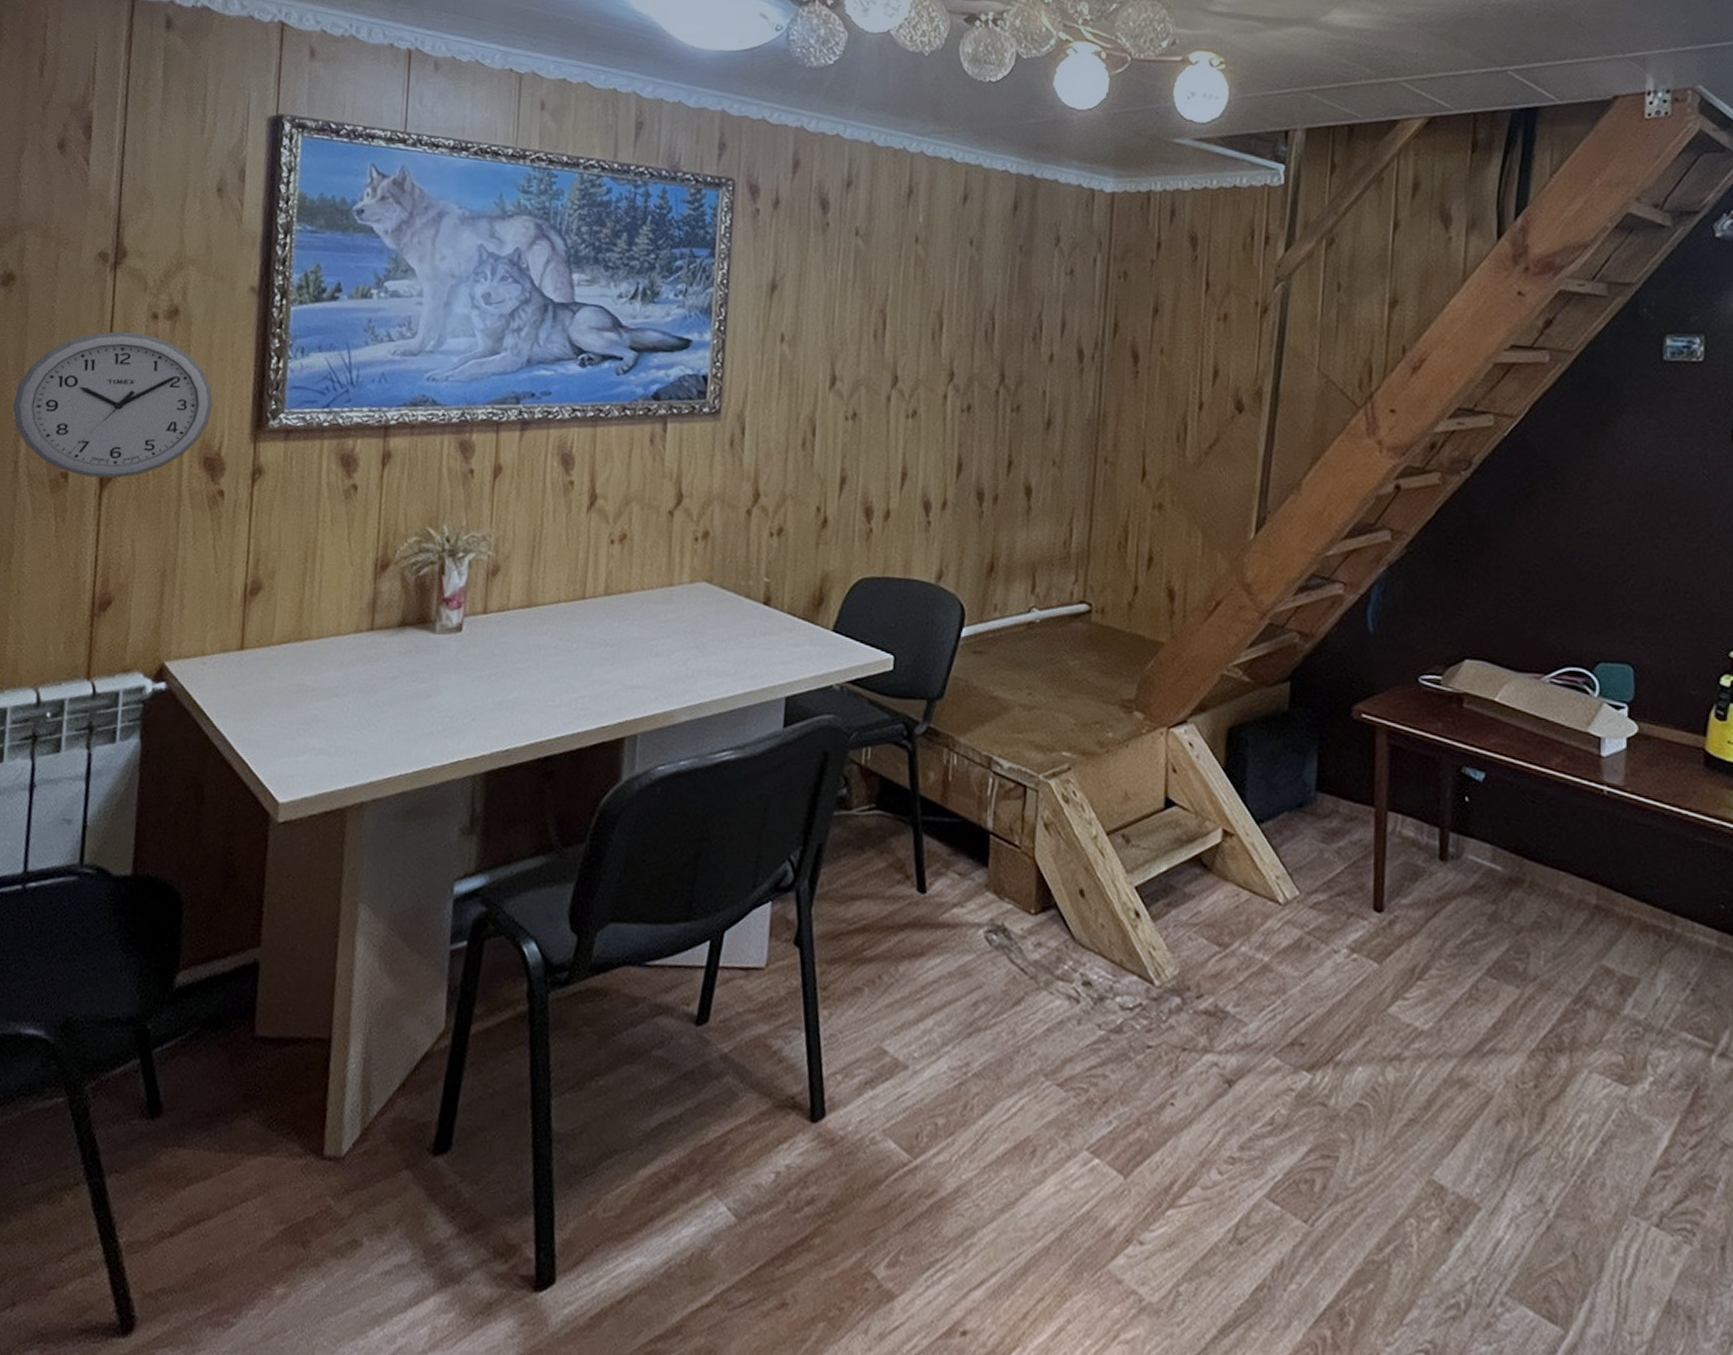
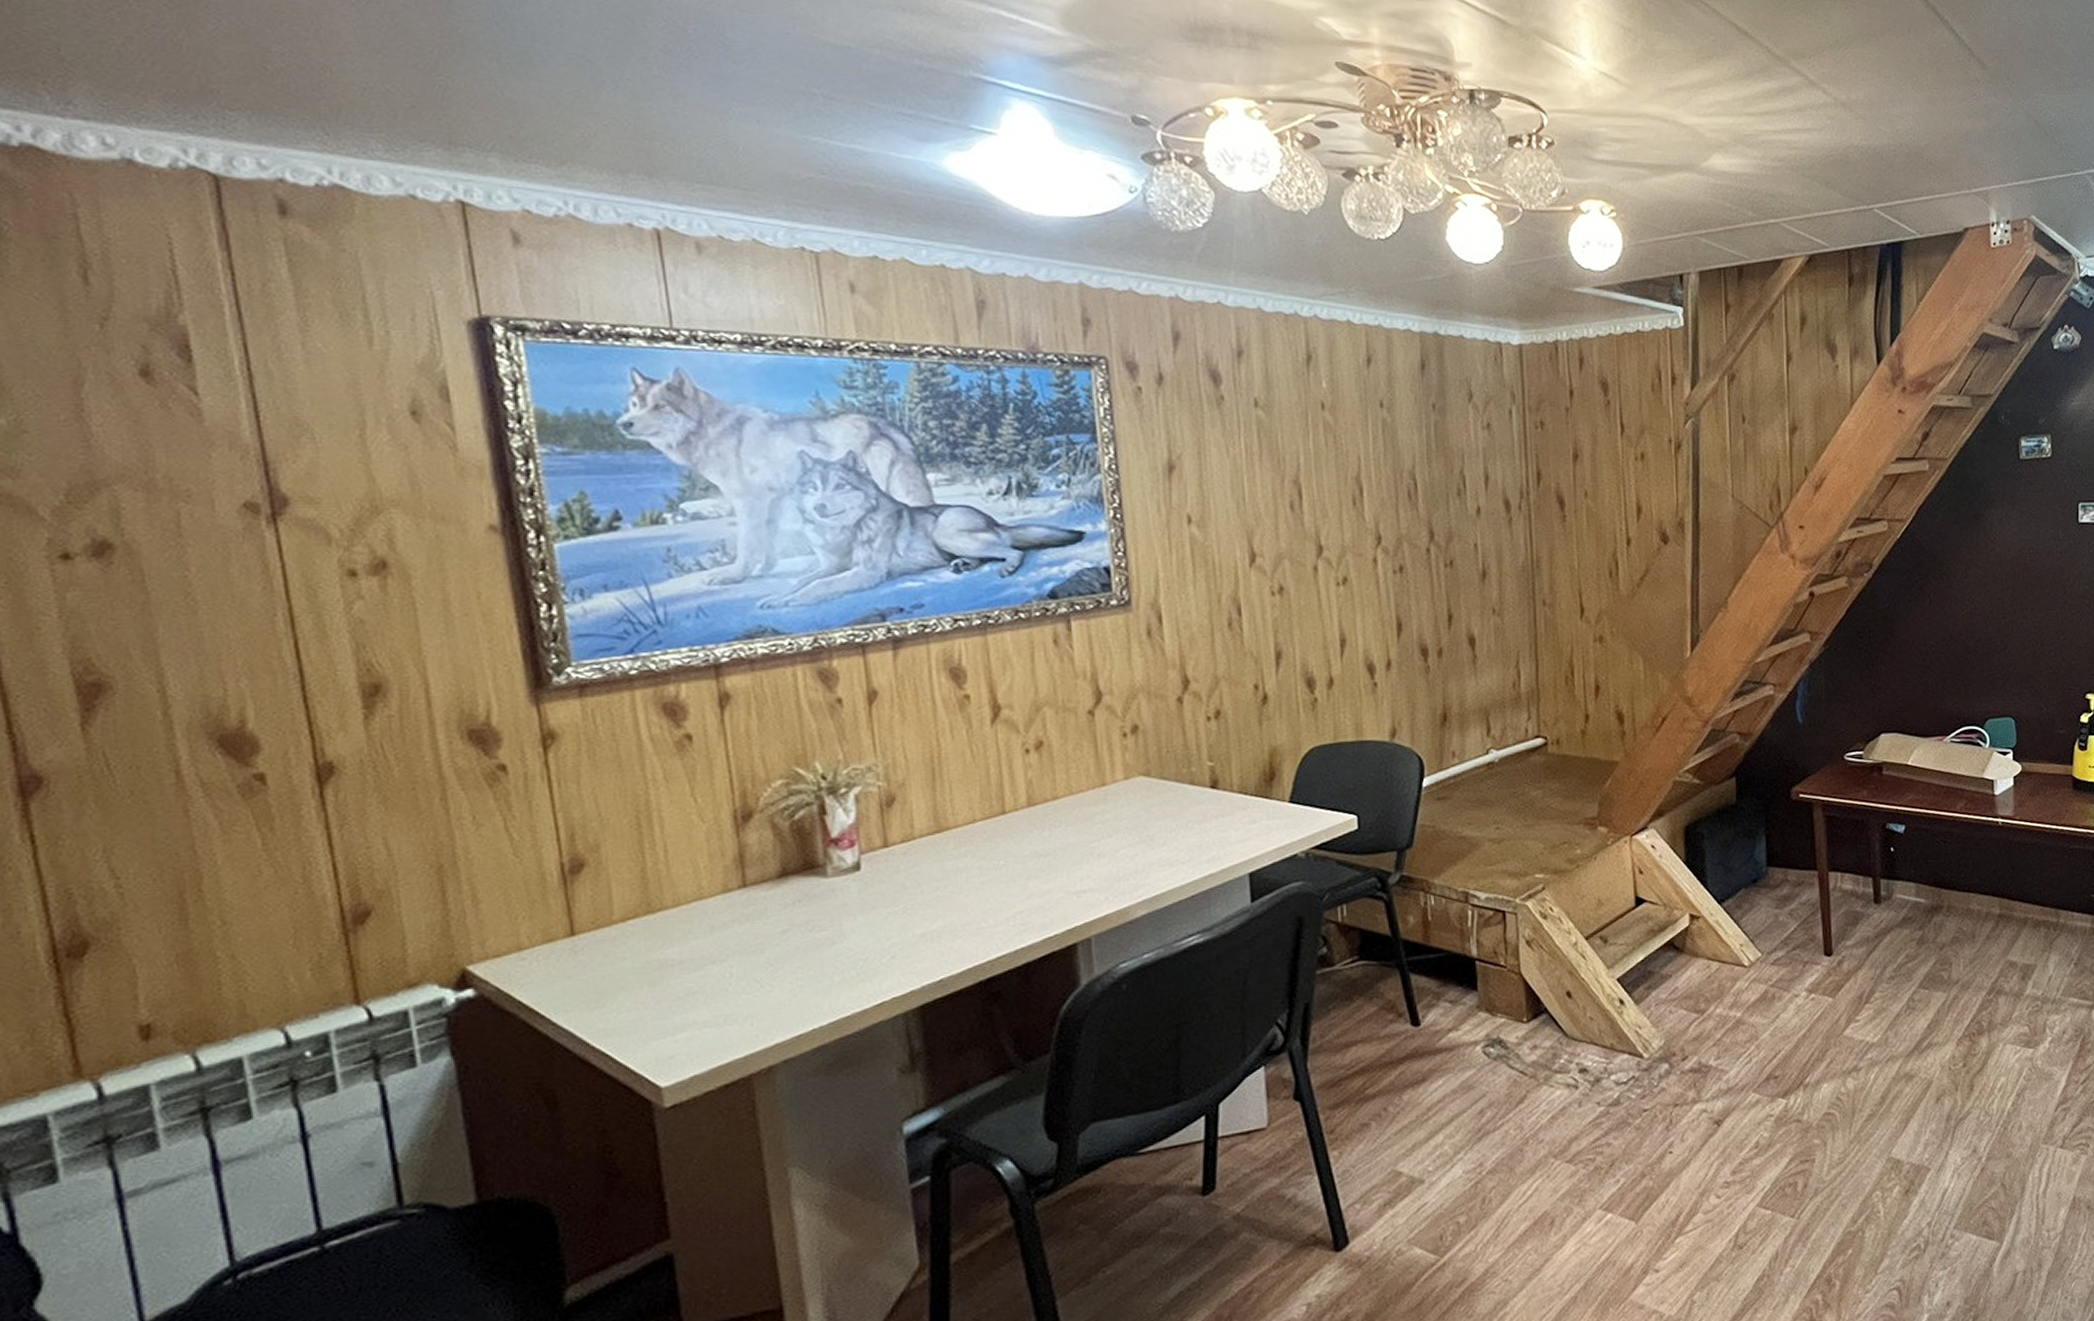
wall clock: present [12,331,214,479] -> none [152,596,467,775]

